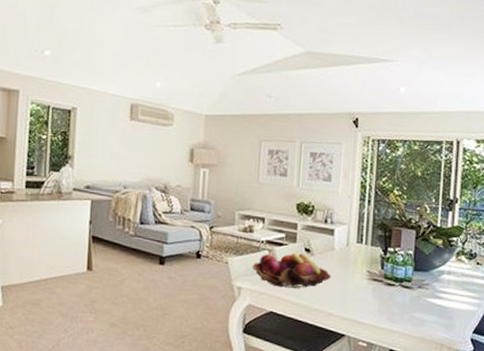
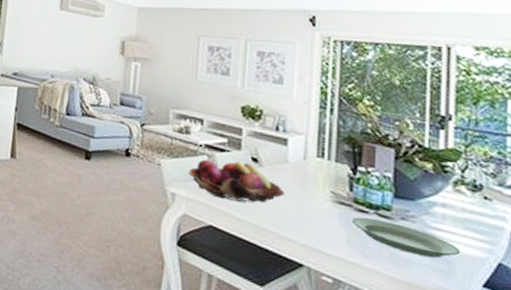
plate: none [382,290,459,315] -> present [351,217,461,258]

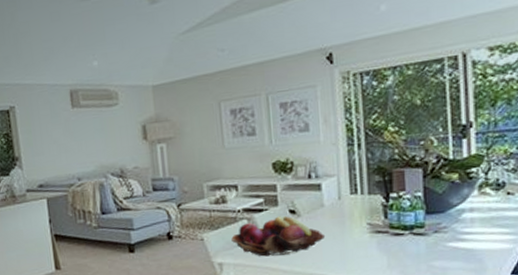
plate: present [351,217,461,258] -> none [389,237,490,262]

